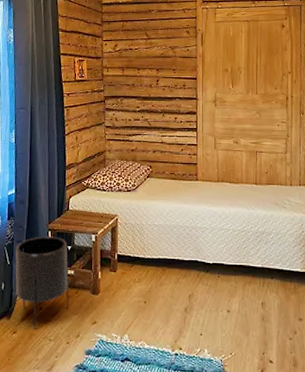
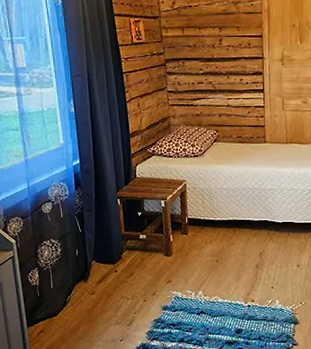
planter: present [15,236,69,331] -> none [86,204,143,291]

